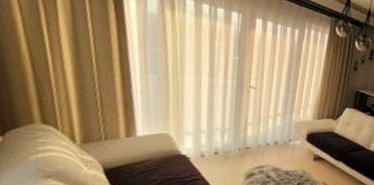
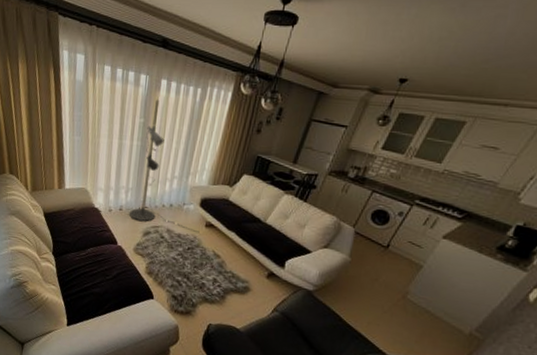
floor lamp: none [226,37,308,167] -> present [129,99,200,232]

